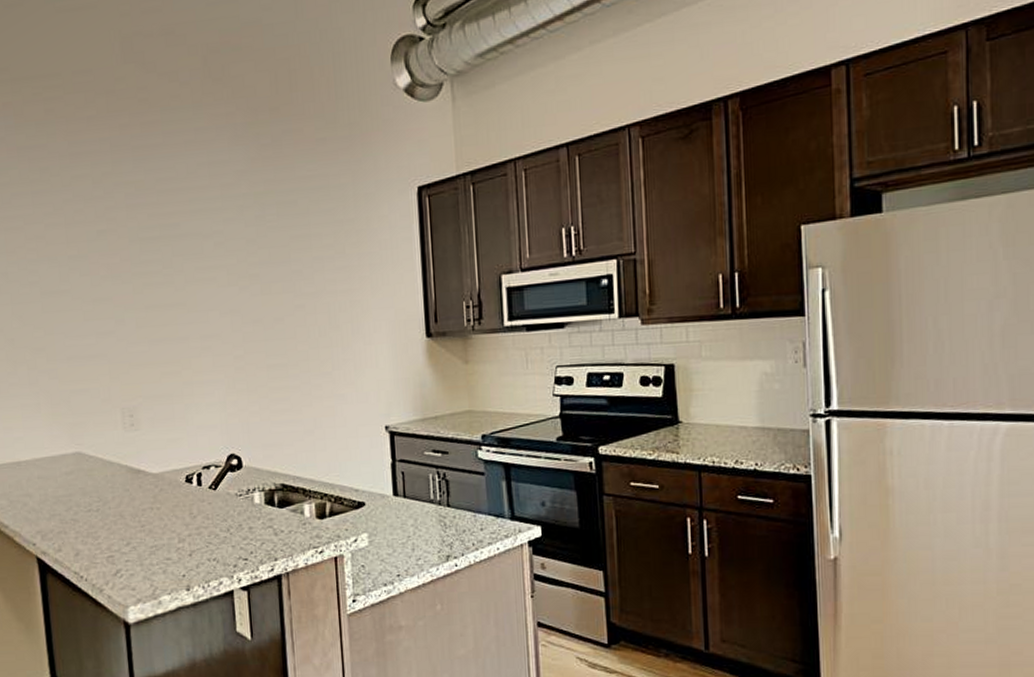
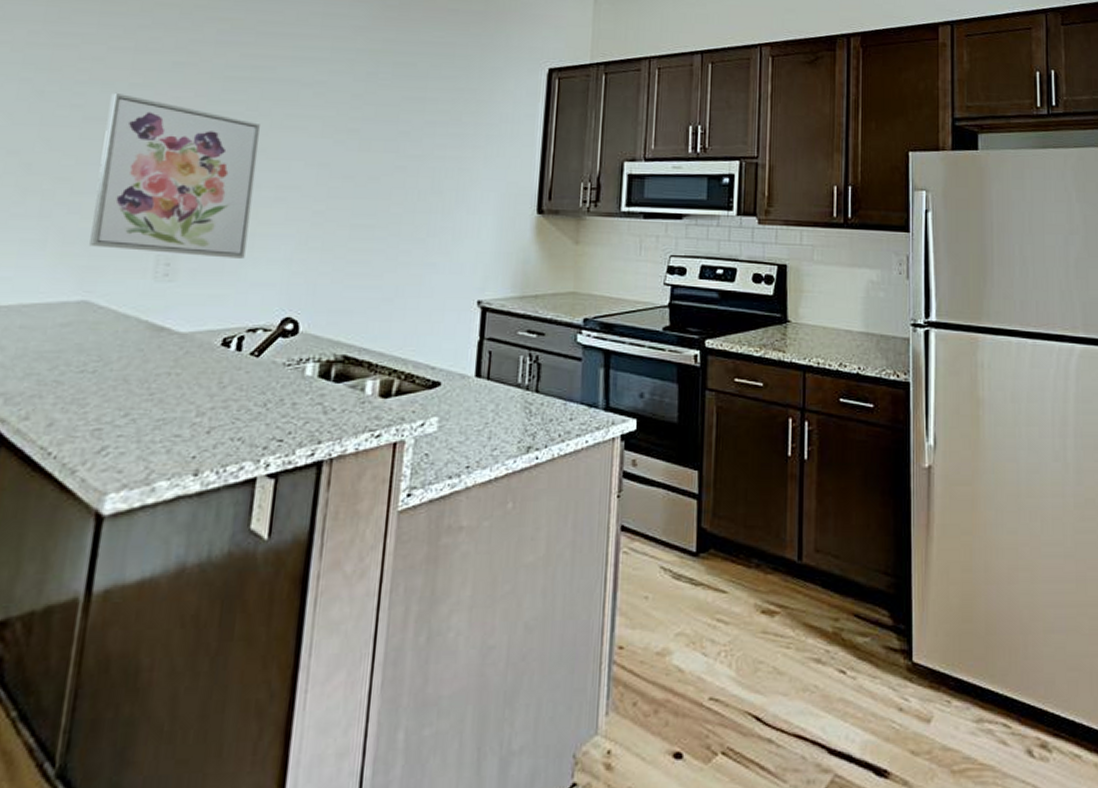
wall art: none [57,266,188,406] -> present [89,92,260,259]

